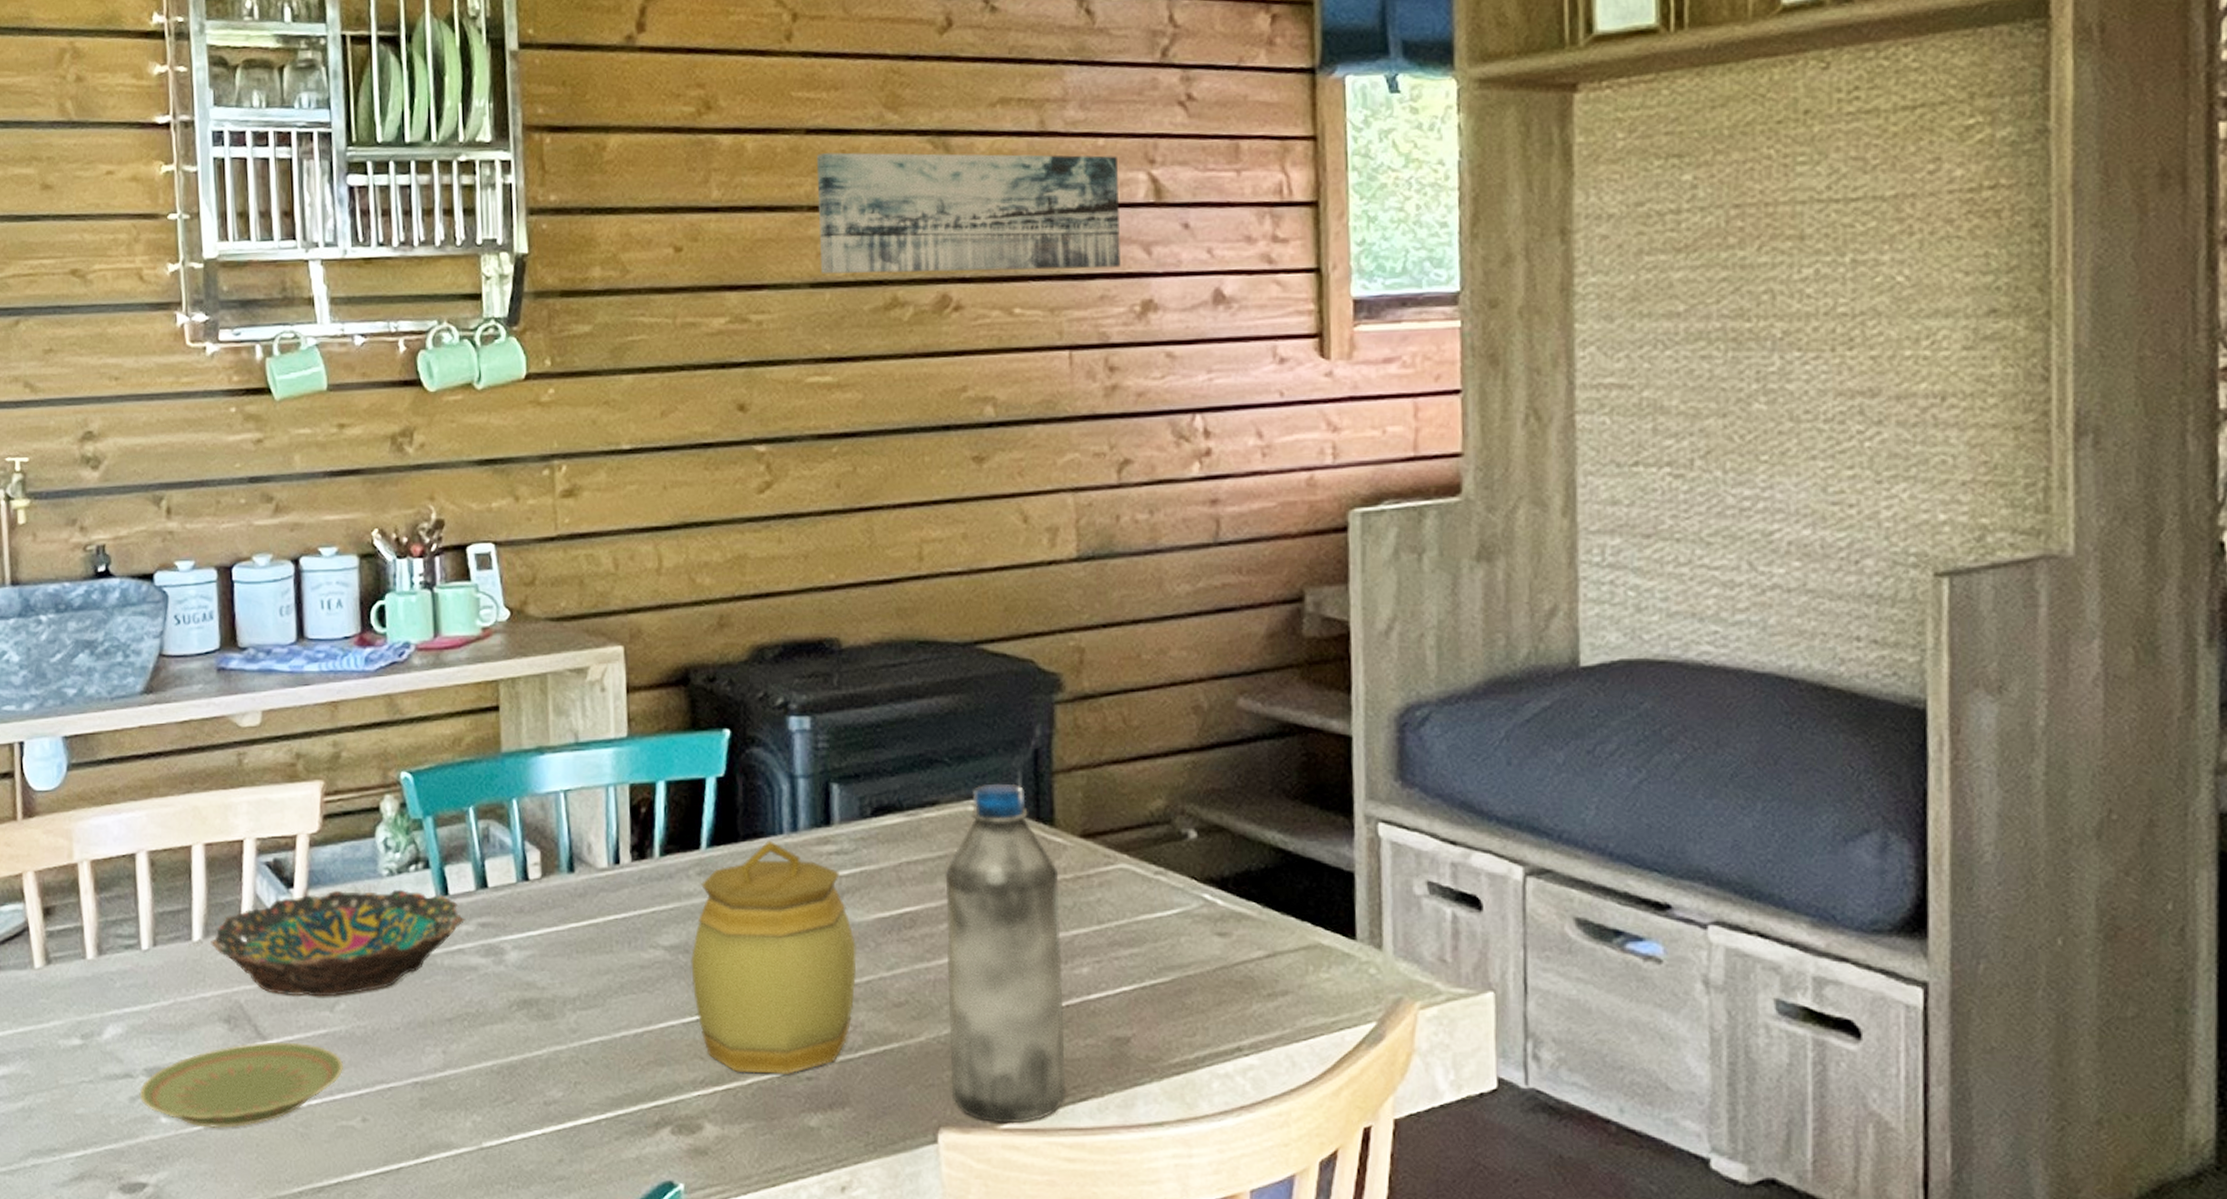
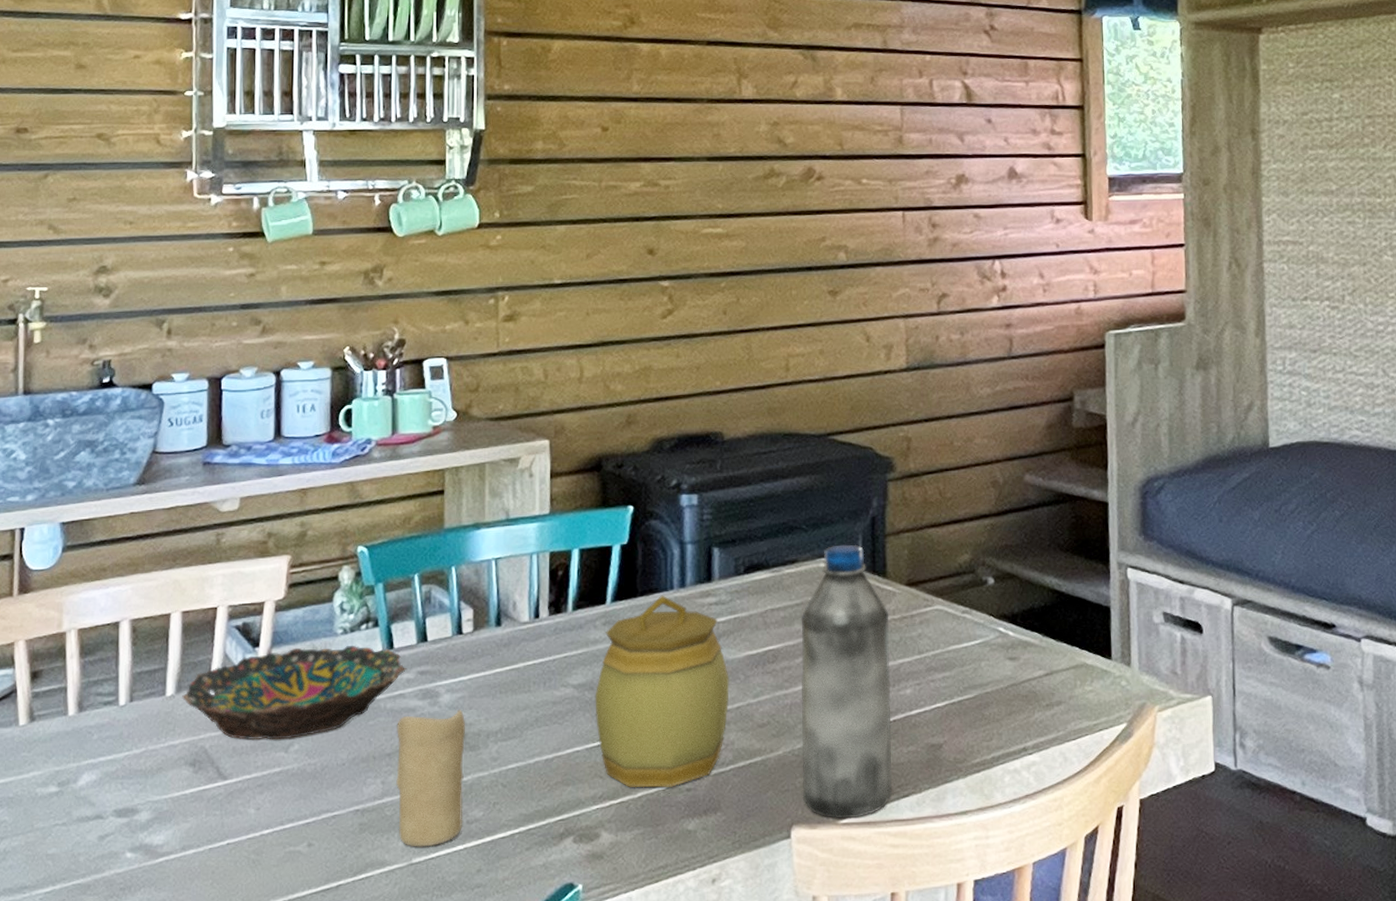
plate: present [139,1041,343,1128] -> none [108,780,294,860]
candle: none [457,970,540,1130] -> present [395,709,466,847]
wall art: present [816,152,1121,274] -> none [714,59,941,151]

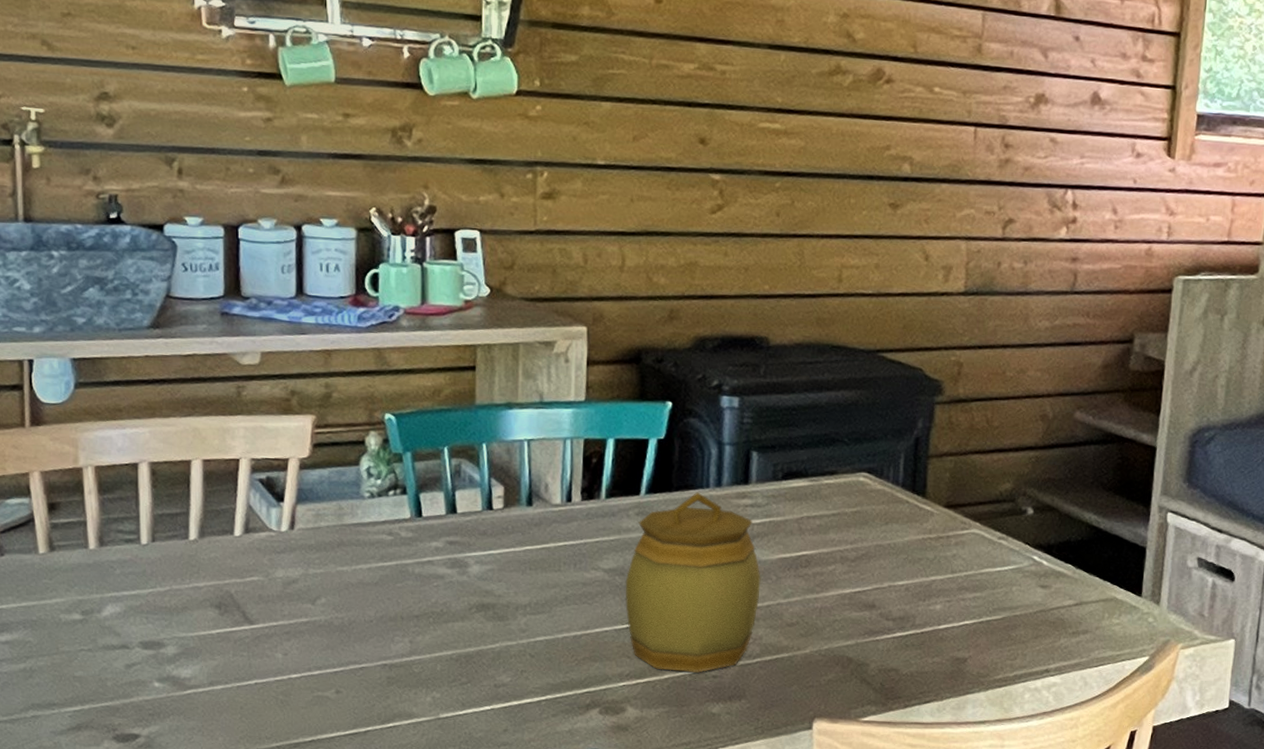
bowl: present [182,645,407,741] -> none [205,506,436,593]
candle: present [395,709,466,847] -> none [423,581,495,705]
water bottle: present [801,544,893,819] -> none [826,461,925,718]

